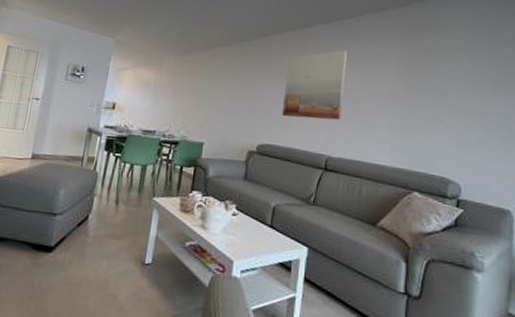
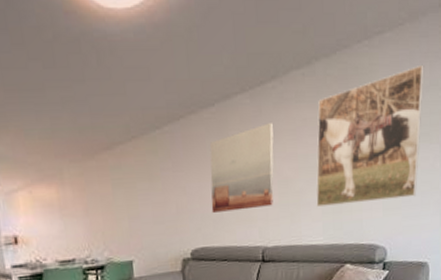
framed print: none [384,23,499,140] -> present [316,64,424,207]

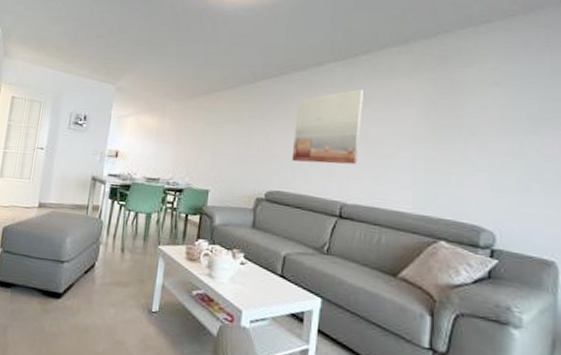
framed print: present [316,64,424,207] -> none [406,52,544,183]

